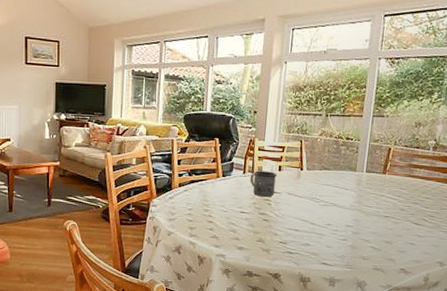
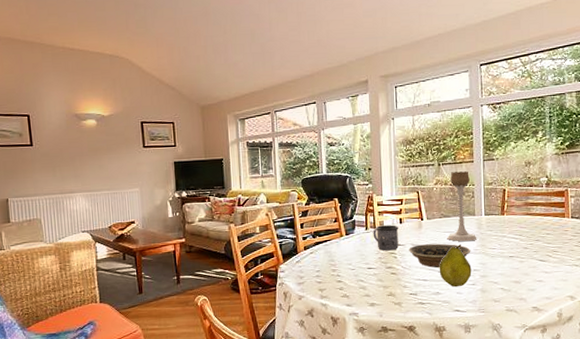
bowl: none [284,194,347,220] -> present [409,243,471,268]
fruit: none [312,199,345,241] -> present [439,244,472,287]
candle holder: none [324,124,357,197] -> present [447,171,477,242]

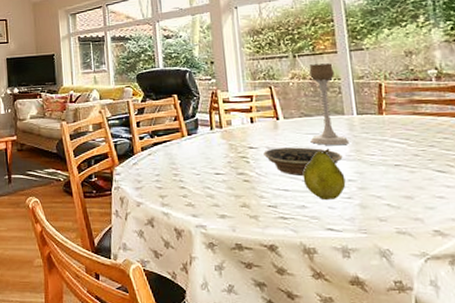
mug: present [373,225,399,251] -> none [219,124,251,155]

